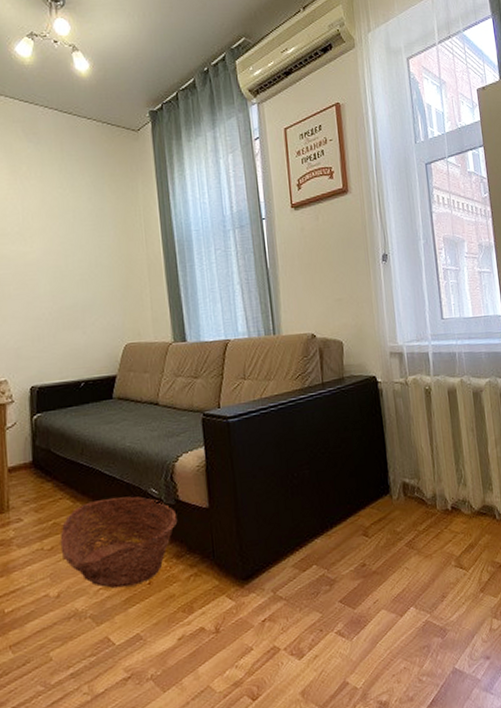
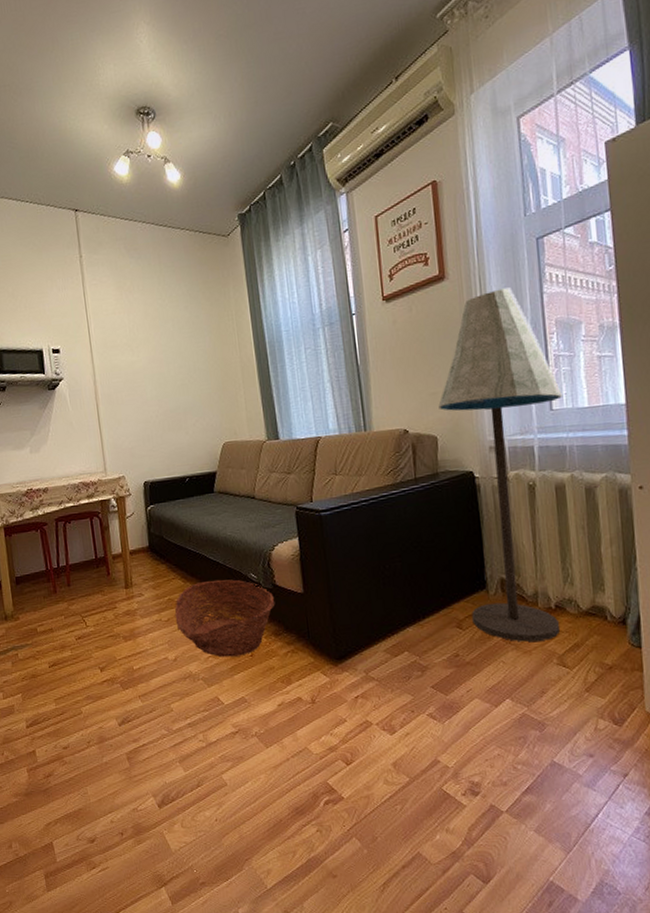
floor lamp: none [343,205,456,546] -> present [438,287,564,642]

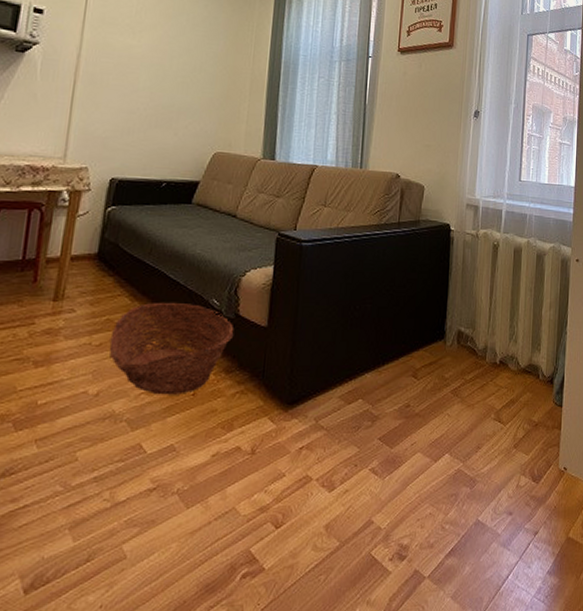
floor lamp: present [438,287,564,642] -> none [427,67,531,395]

